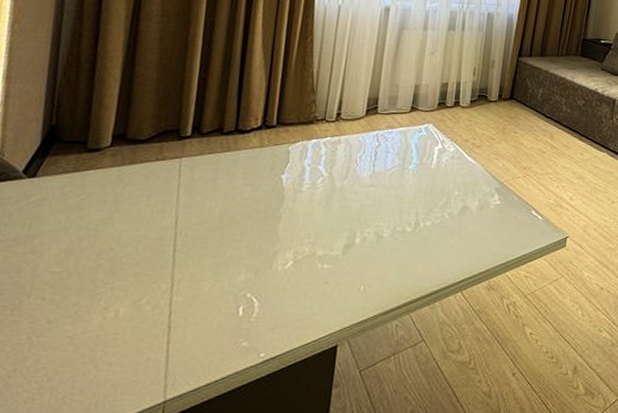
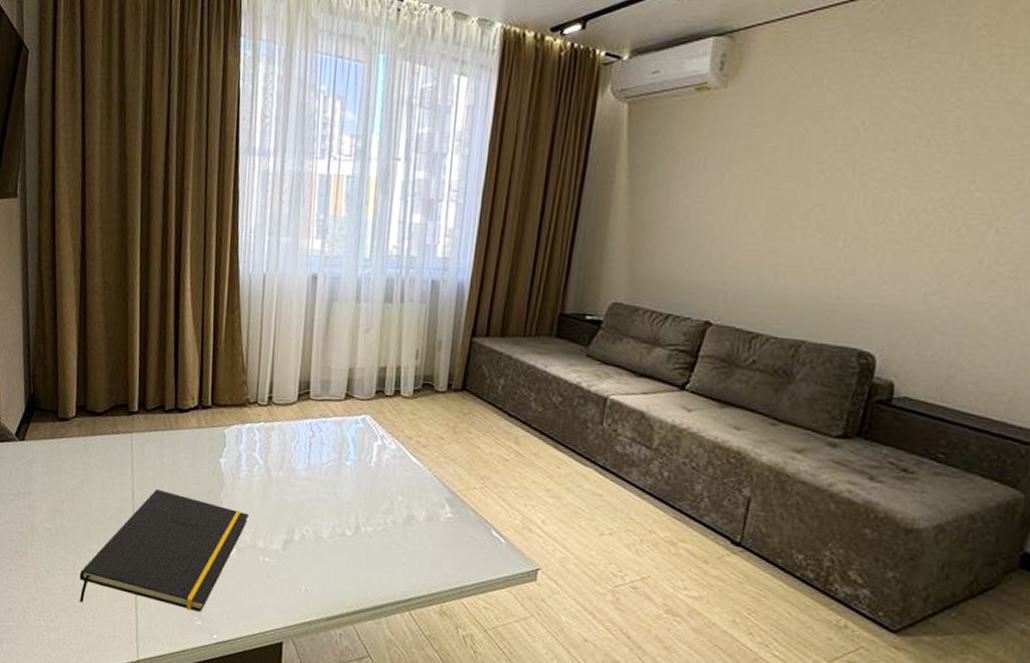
notepad: none [92,212,309,351] -> present [79,488,249,612]

